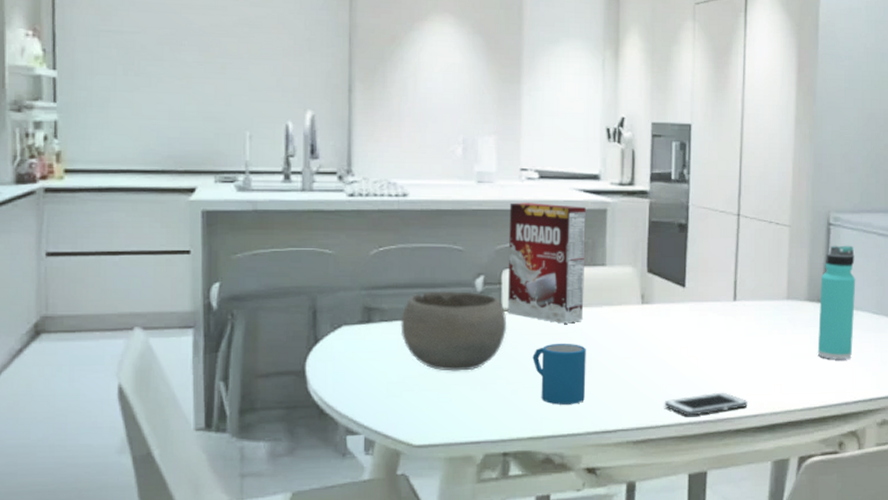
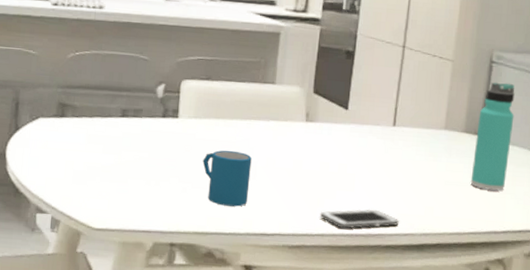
bowl: present [400,291,506,371] -> none [88,94,182,168]
cereal box: present [507,202,586,324] -> none [183,20,261,134]

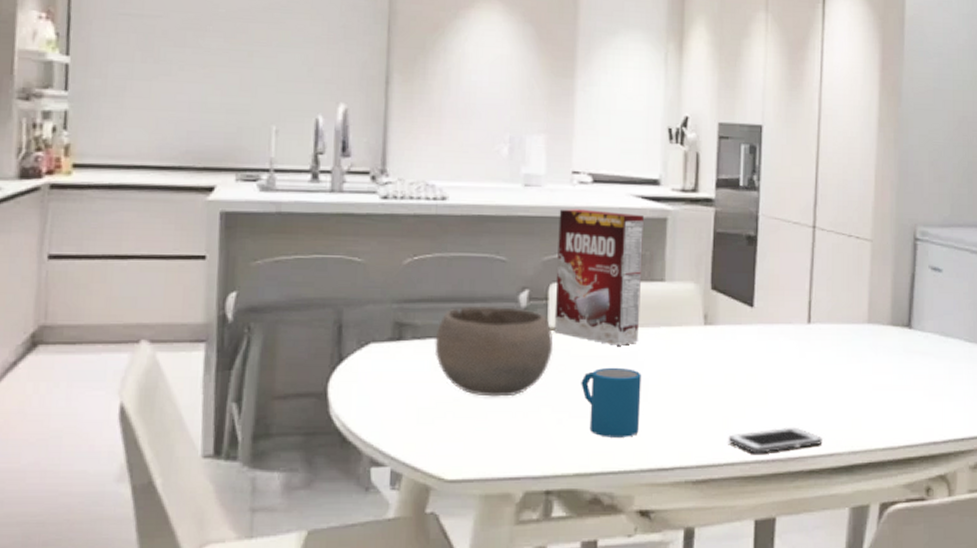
bowl: none [88,94,182,168] -> present [434,306,553,397]
cereal box: none [183,20,261,134] -> present [554,209,644,346]
thermos bottle: present [470,82,515,191] -> none [902,263,946,392]

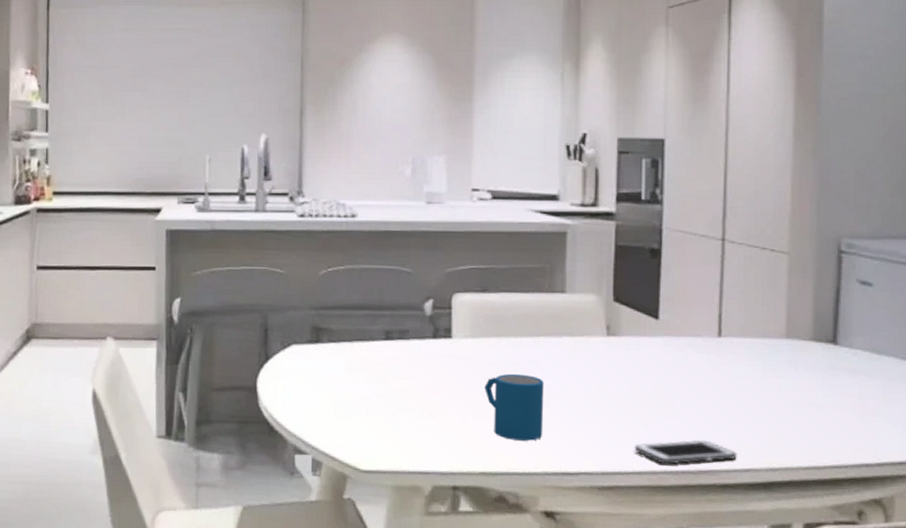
bowl: present [434,306,553,397] -> none [348,313,456,398]
cereal box: present [554,209,644,346] -> none [458,224,543,354]

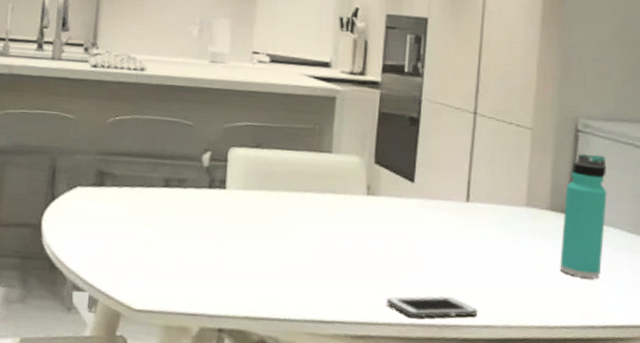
mug: present [484,373,544,441] -> none [253,225,308,290]
thermos bottle: none [827,276,878,412] -> present [559,153,607,278]

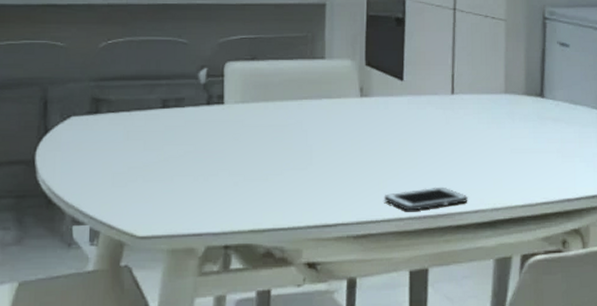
thermos bottle: present [559,153,607,278] -> none [537,39,574,154]

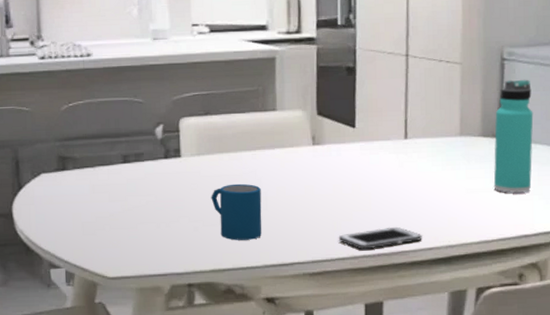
mug: none [254,135,306,198] -> present [211,183,262,240]
thermos bottle: none [537,39,574,154] -> present [493,79,534,193]

